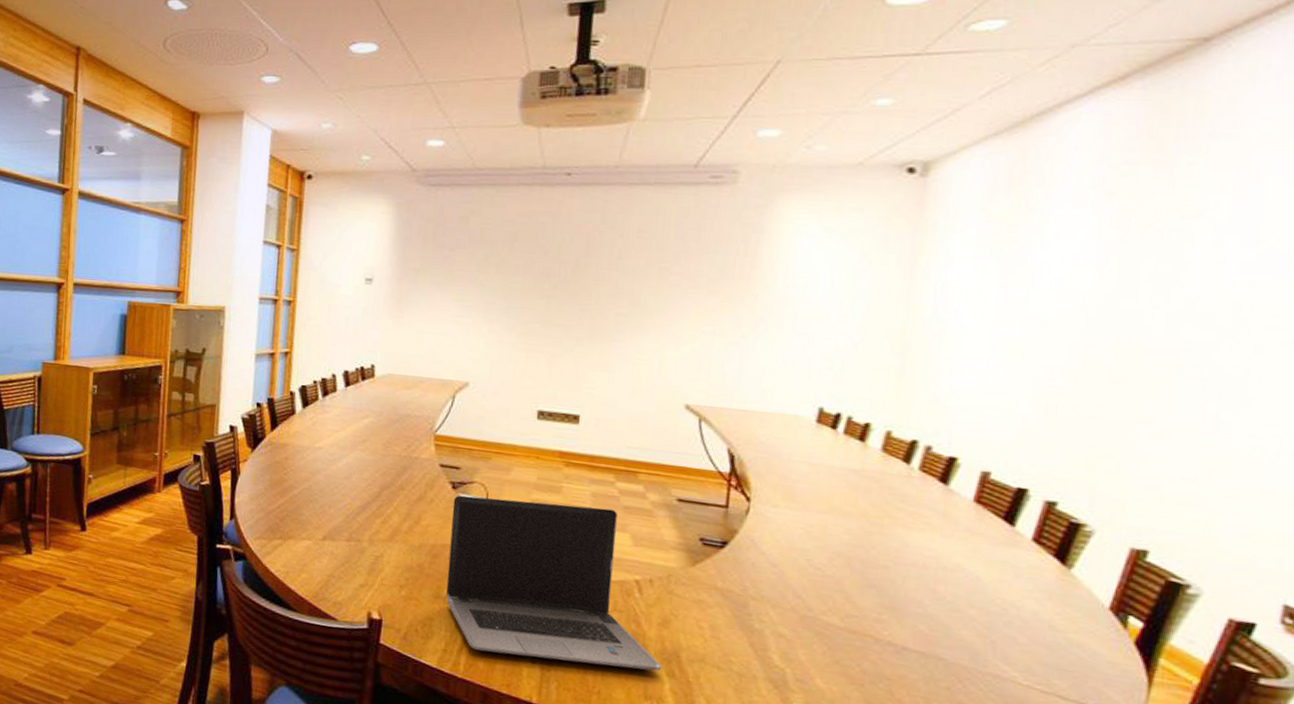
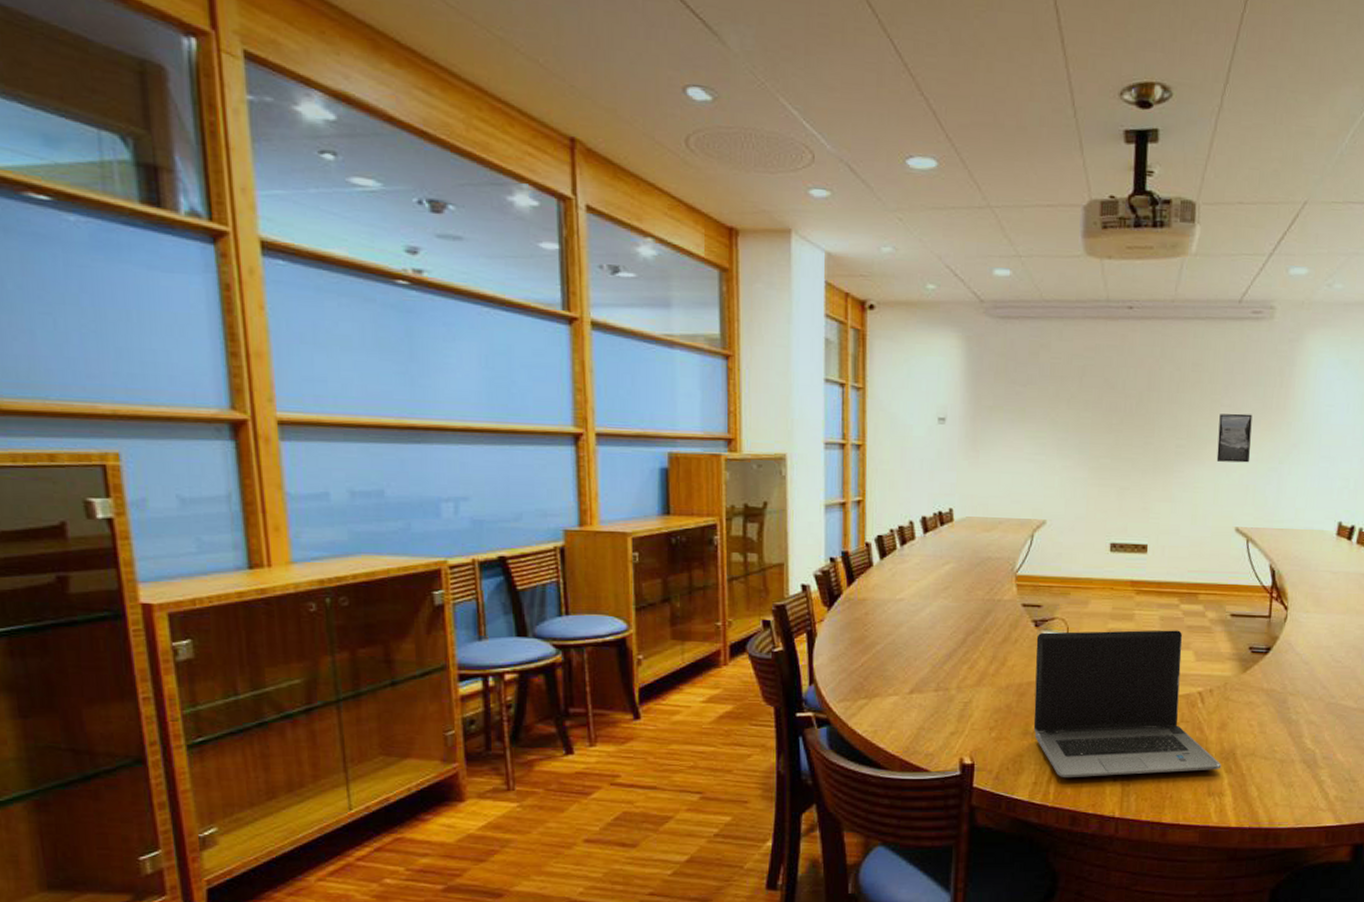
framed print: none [663,282,709,336] -> present [1216,413,1253,463]

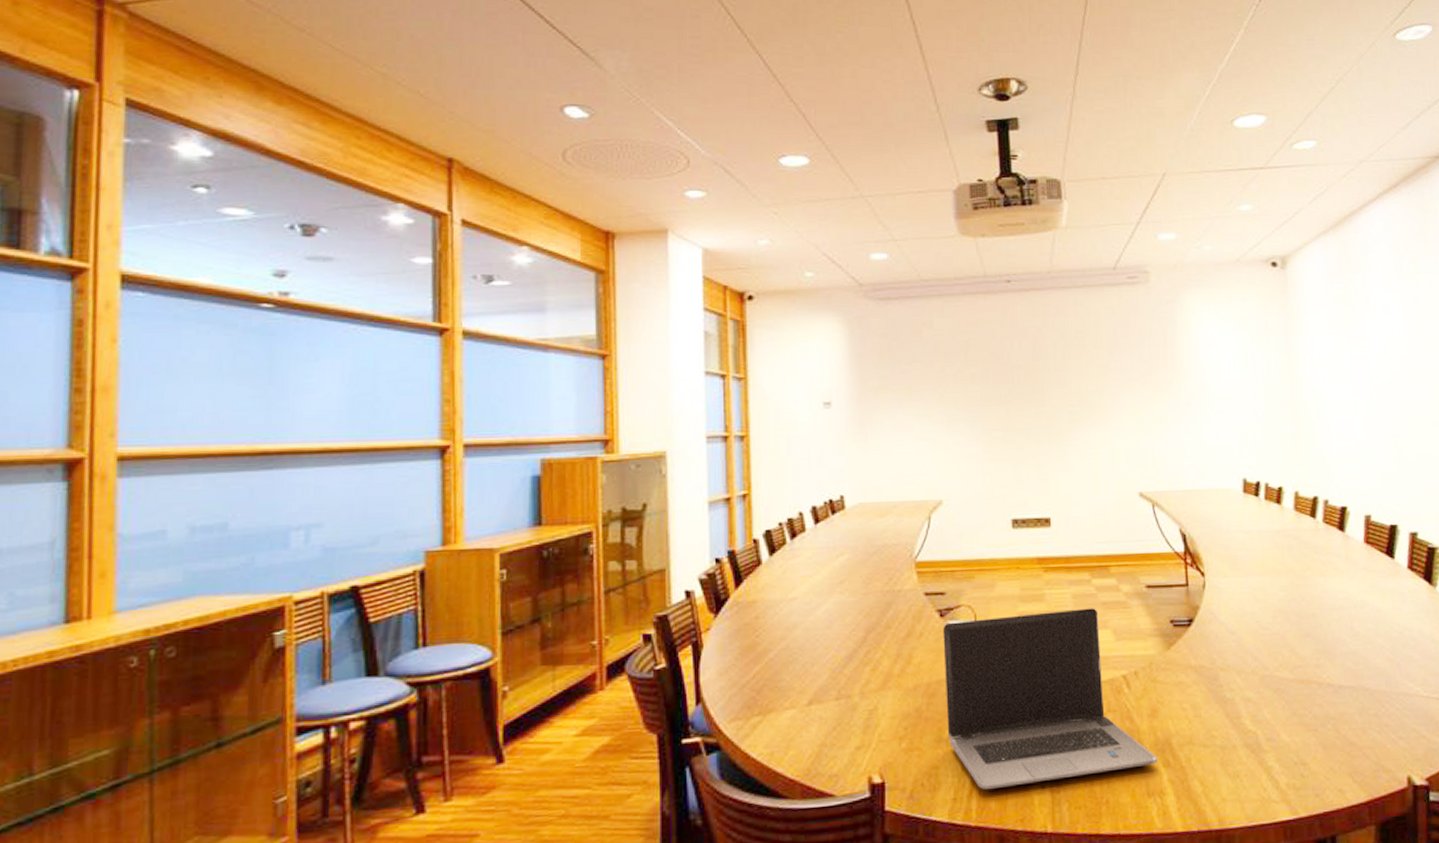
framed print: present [1216,413,1253,463] -> none [1108,376,1145,426]

